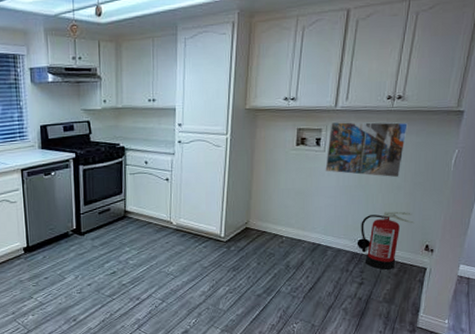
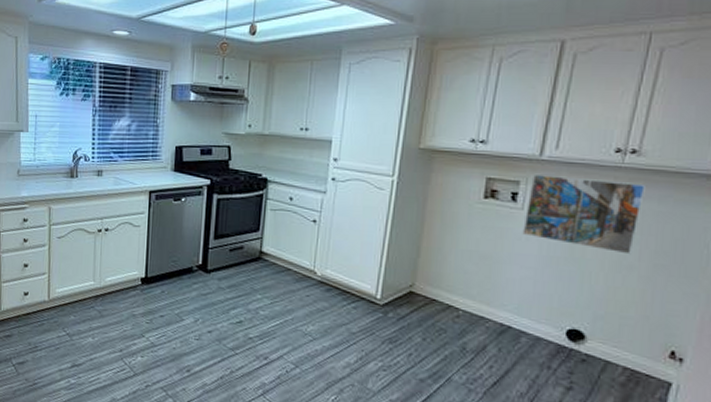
fire extinguisher: present [361,211,415,270] -> none [571,297,654,376]

